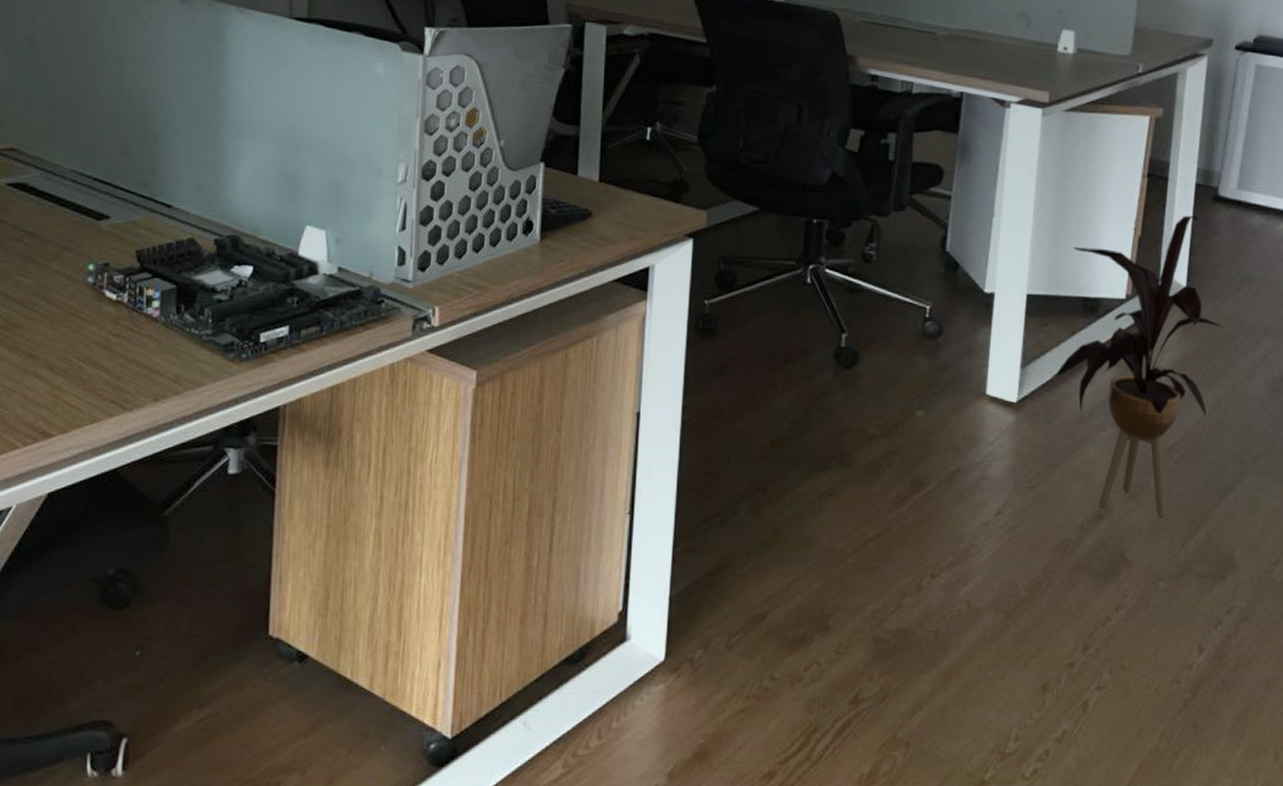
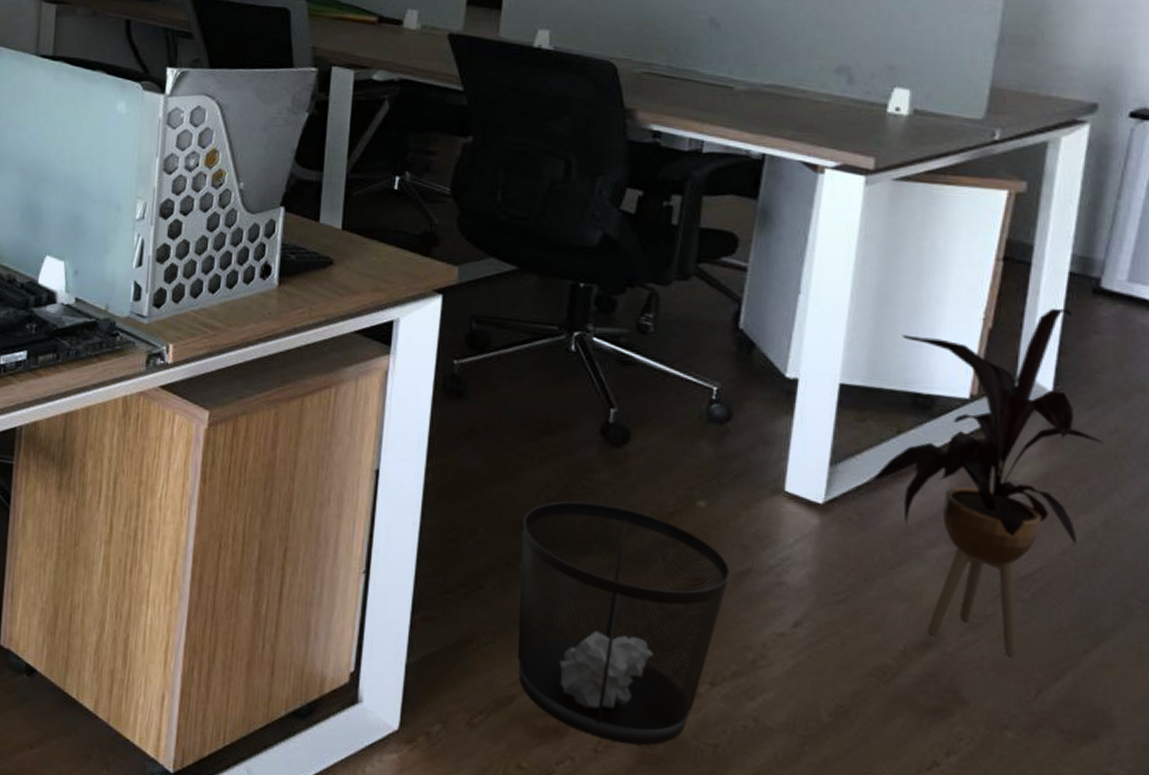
waste bin: none [768,423,944,641] -> present [518,501,730,746]

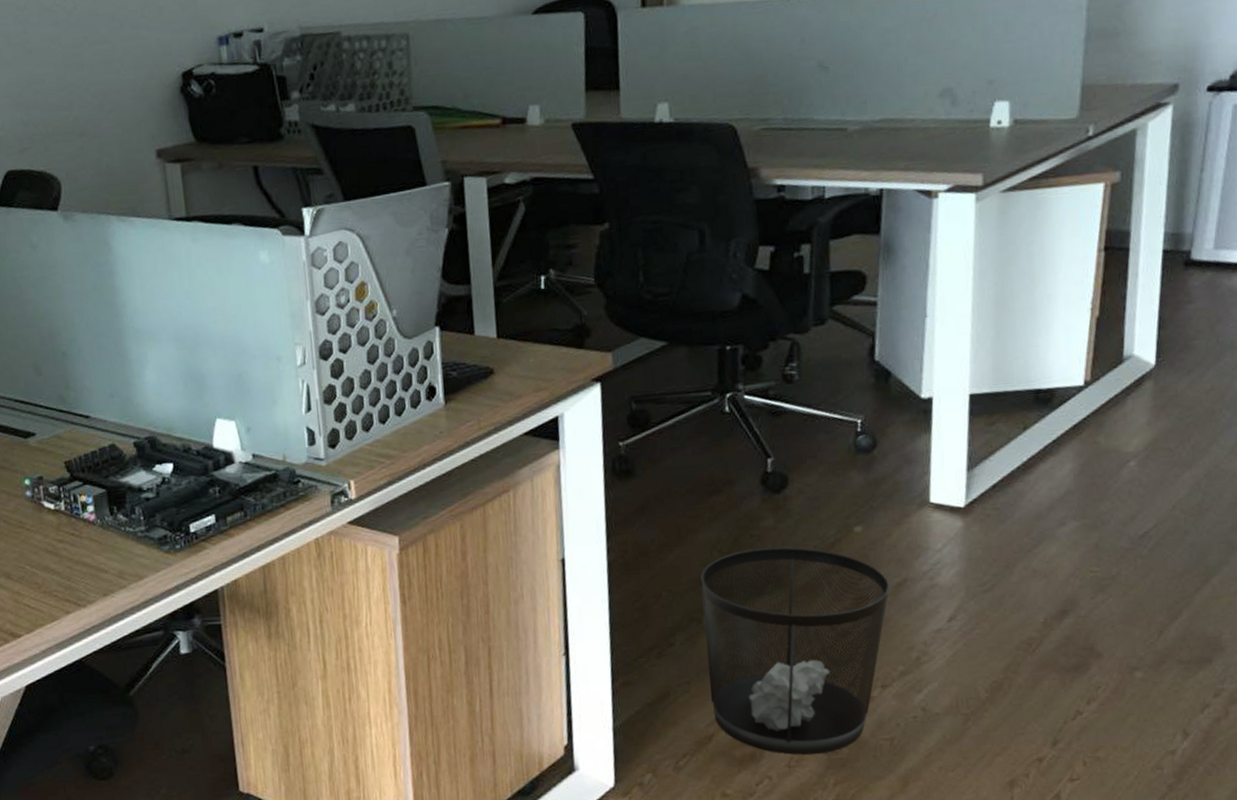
house plant: present [869,308,1103,656] -> none [1002,285,1201,607]

